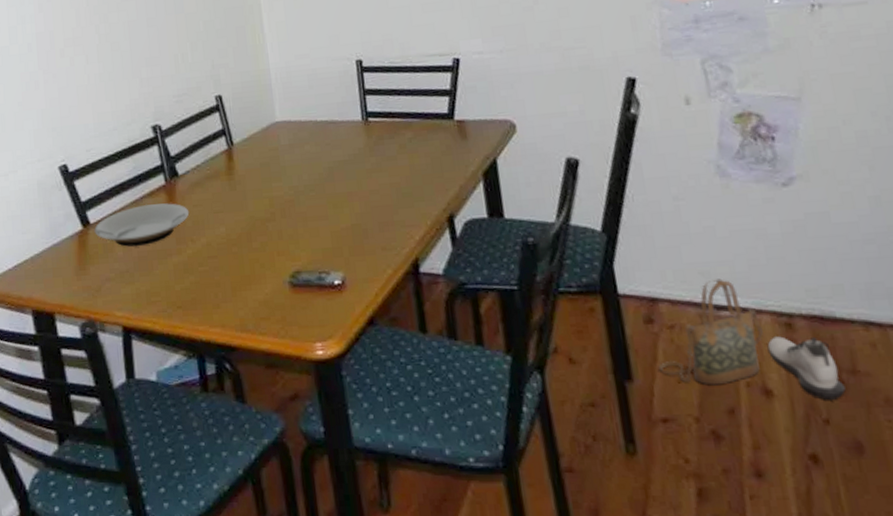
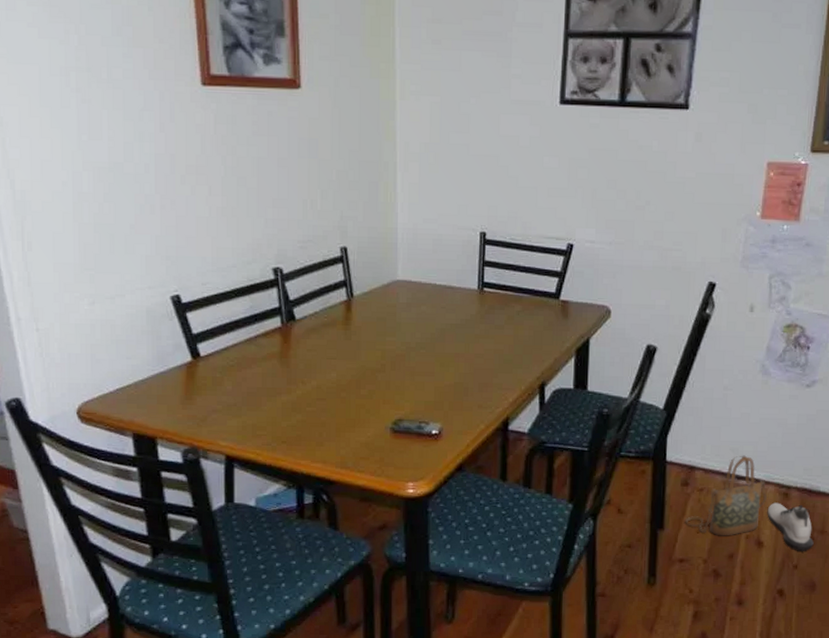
plate: present [94,203,190,247] -> none [204,344,303,382]

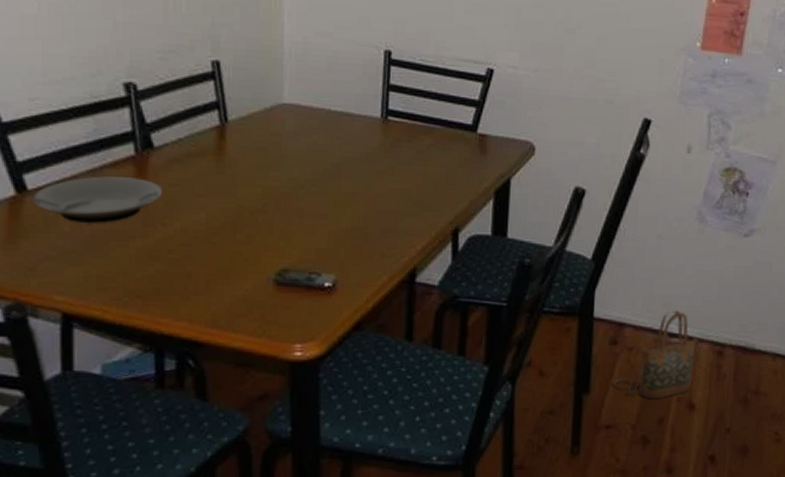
plate: none [204,344,303,382] -> present [33,176,163,223]
shoe: present [767,502,814,551] -> none [700,362,748,414]

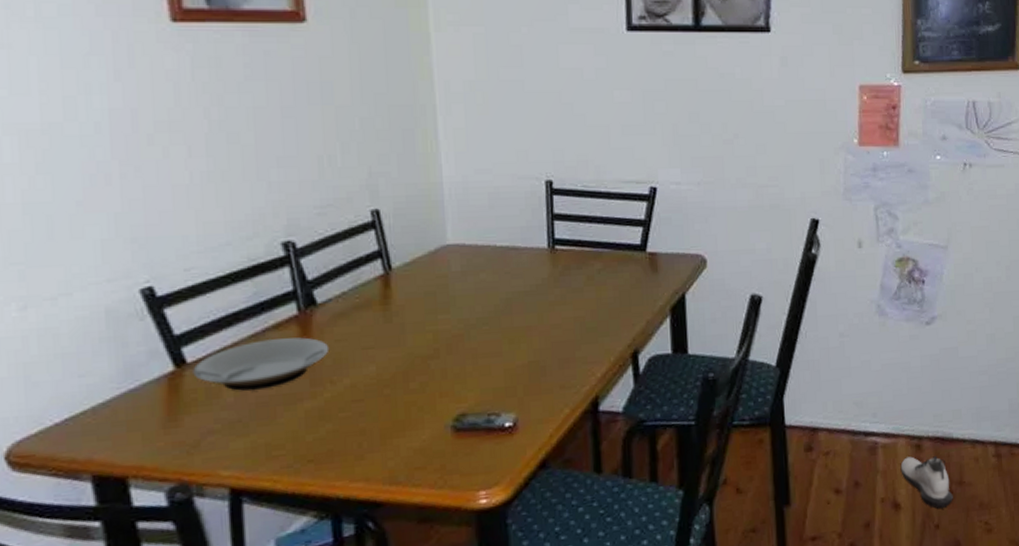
handbag: present [612,310,700,399] -> none [813,408,898,503]
shoe: none [700,362,748,414] -> present [900,456,953,509]

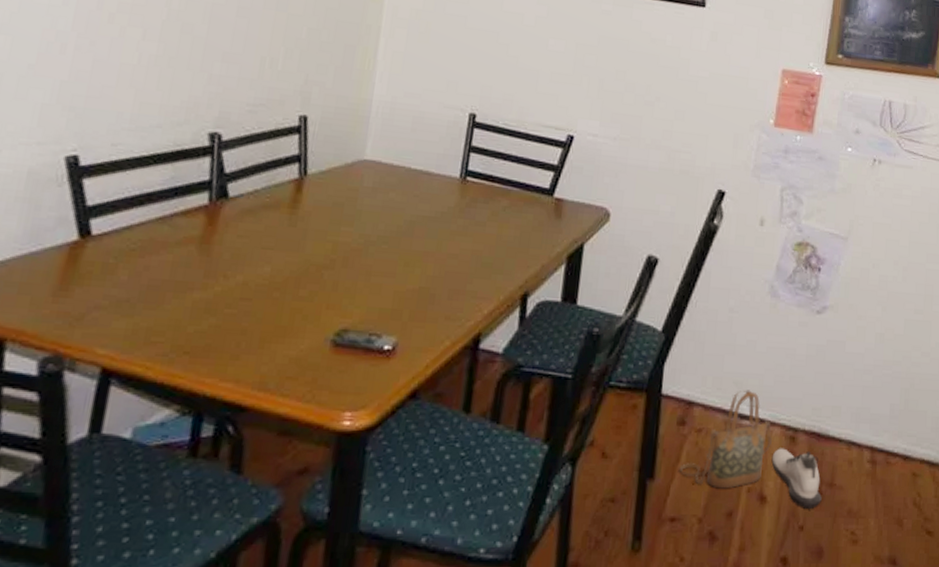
plate: present [193,337,330,391] -> none [94,224,231,273]
handbag: none [813,408,898,503] -> present [679,390,772,489]

